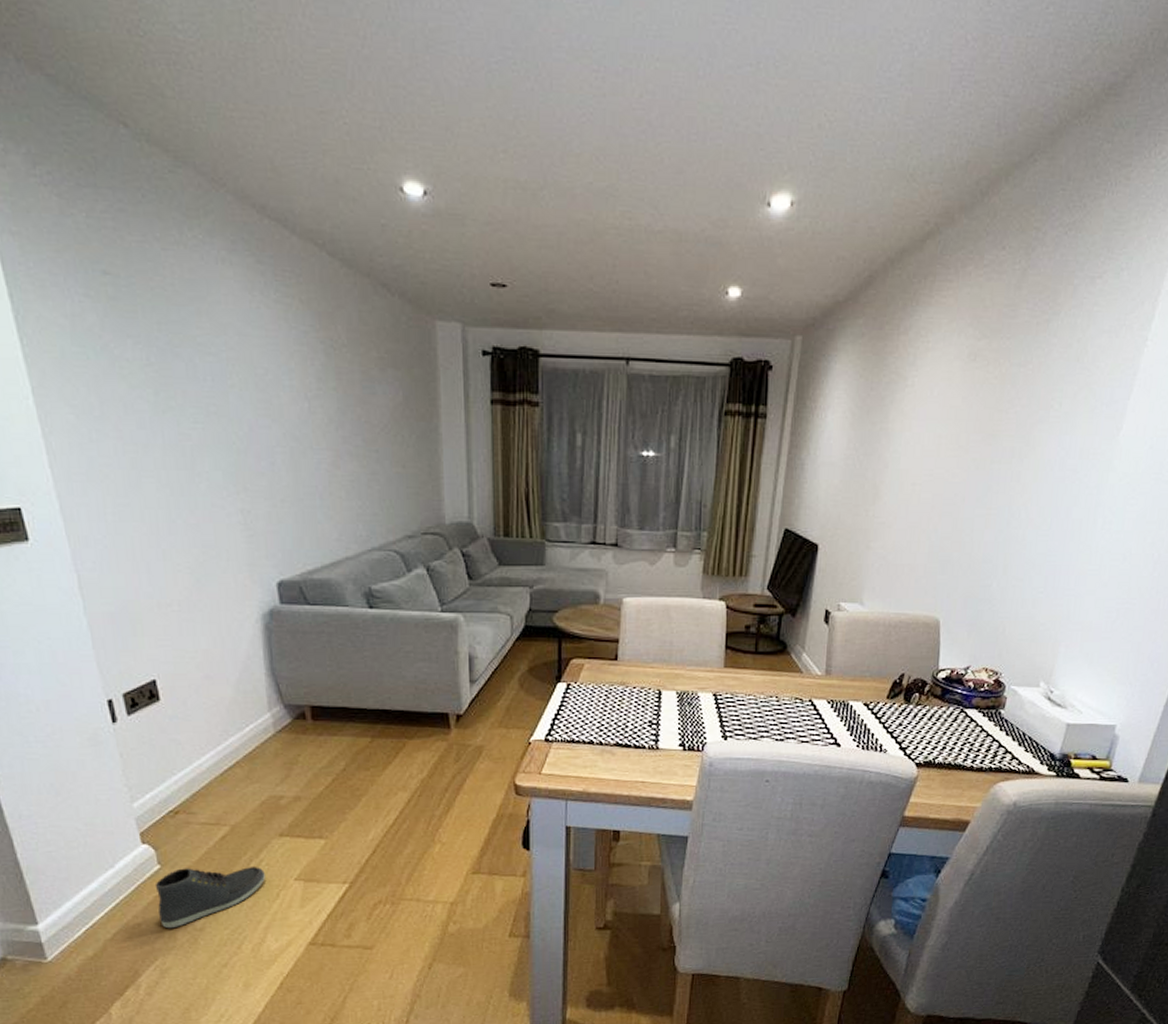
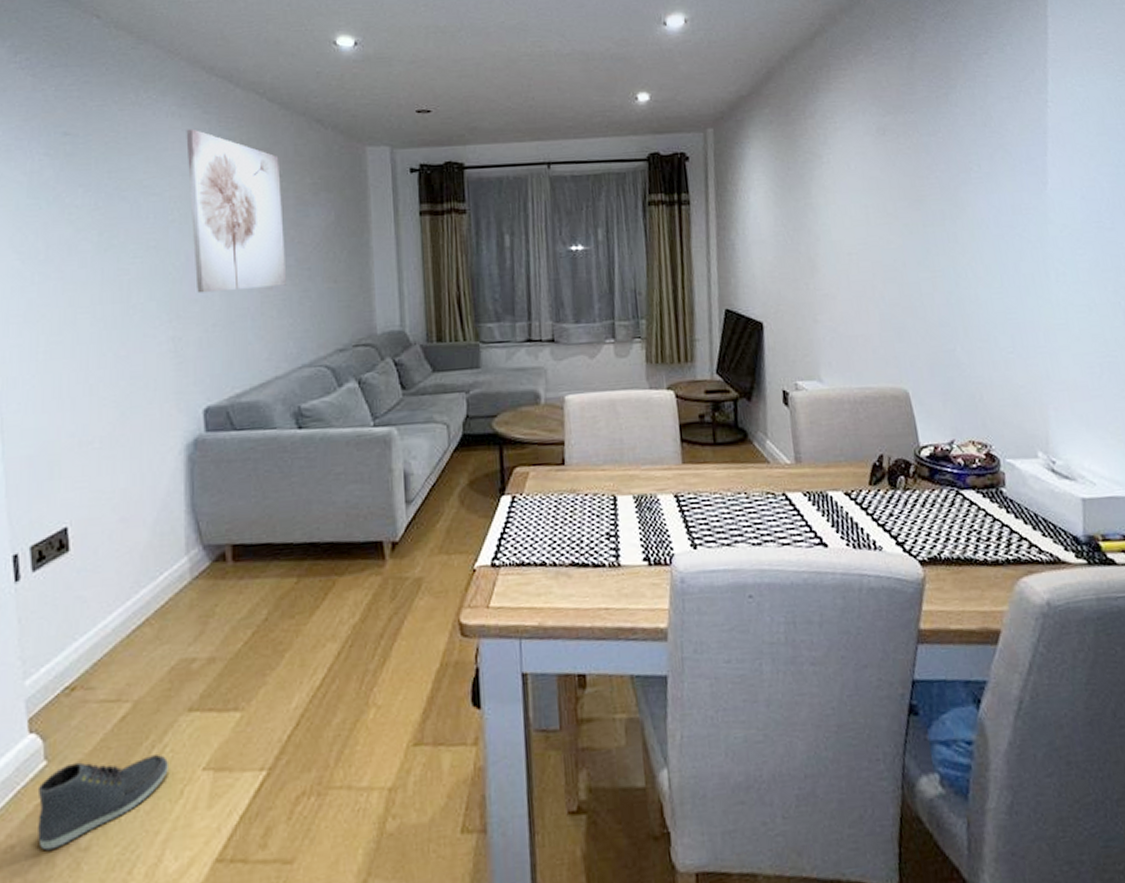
wall art: none [239,280,355,467] -> present [186,128,287,294]

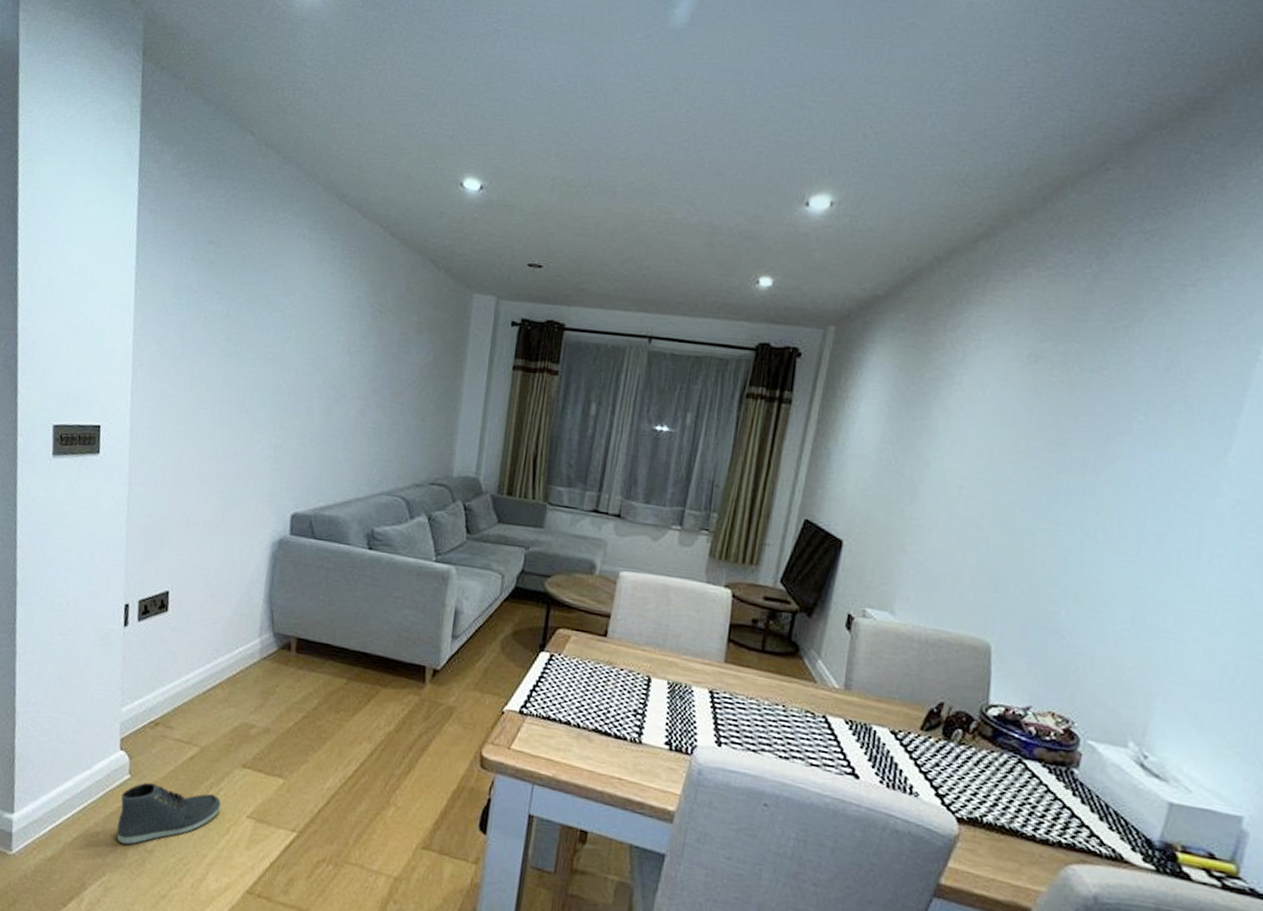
wall art: present [186,128,287,294] -> none [301,252,392,416]

